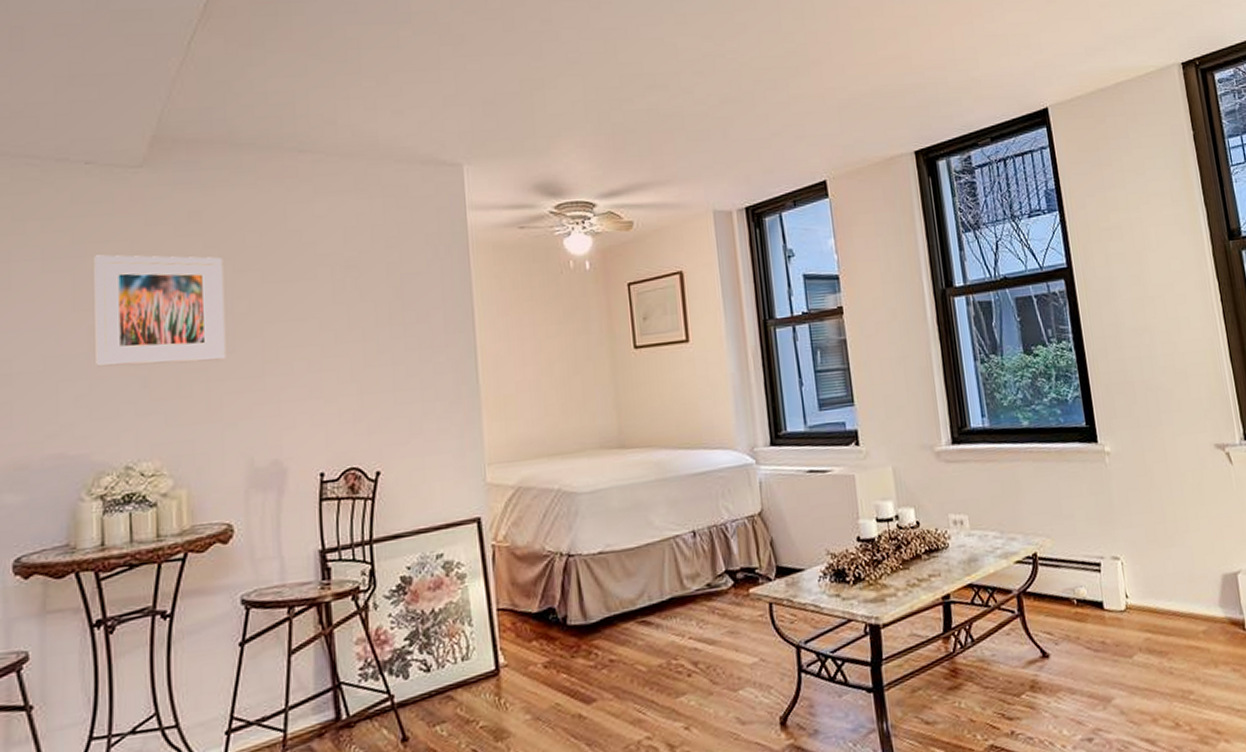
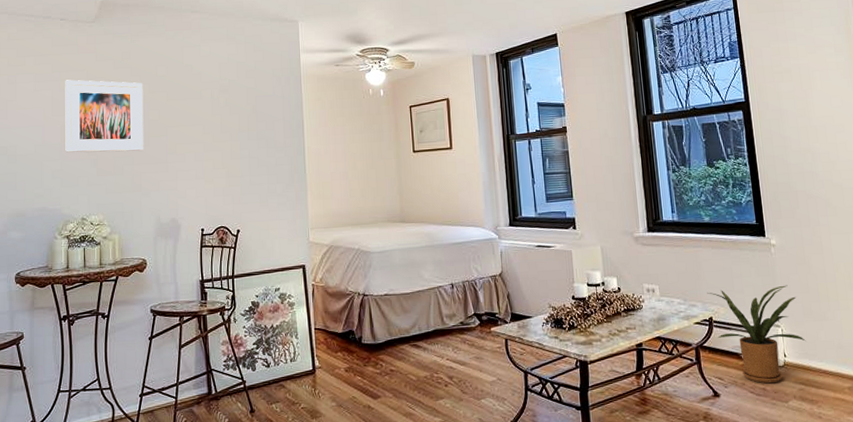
house plant: none [1029,504,1151,636] -> present [707,285,806,384]

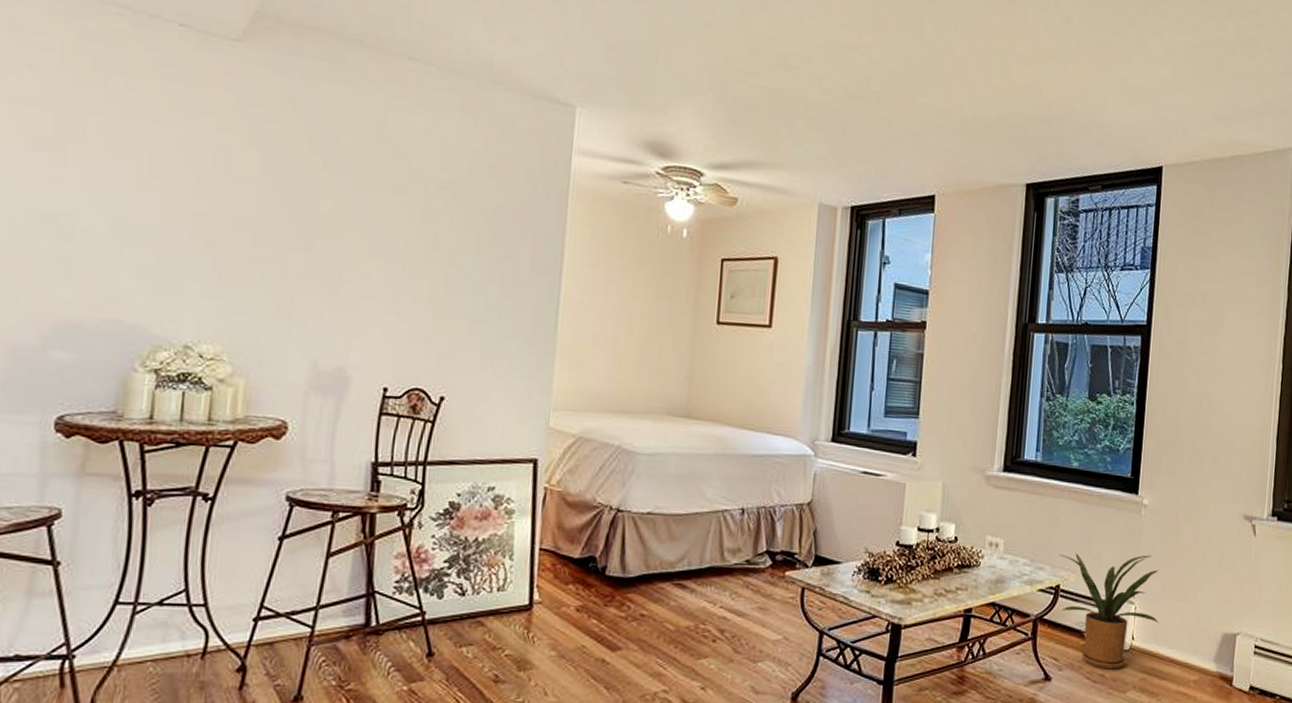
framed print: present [65,79,144,153] -> none [166,124,314,258]

